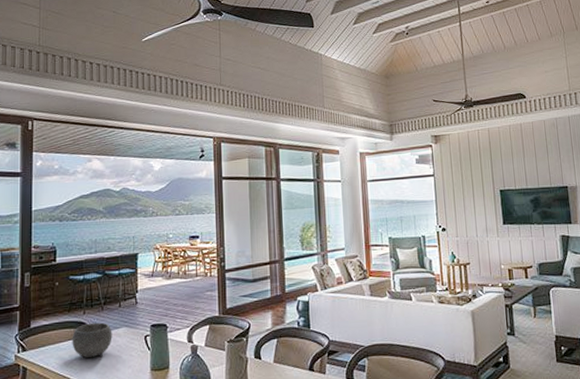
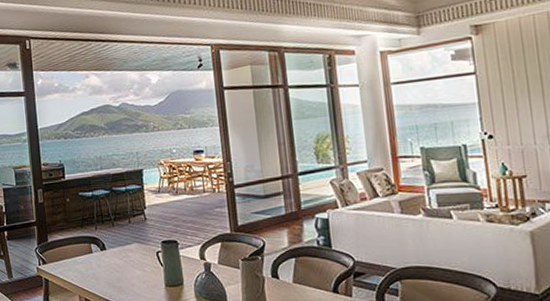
bowl: present [72,322,112,359] -> none [86,238,125,273]

